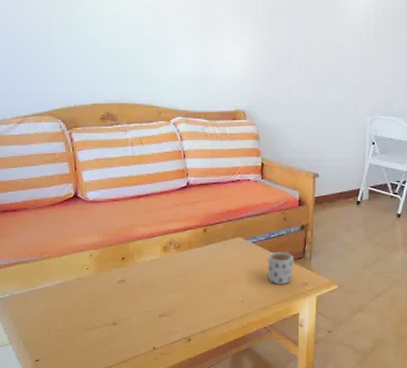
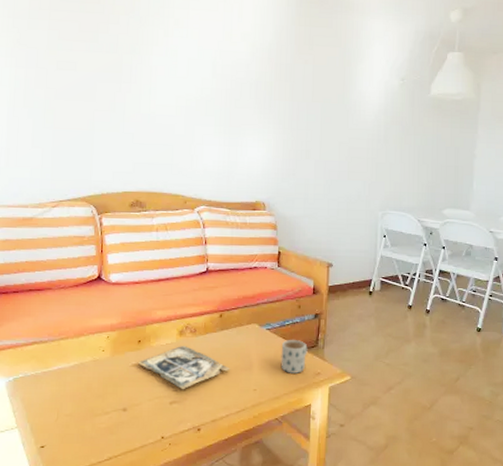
magazine: none [124,262,217,304] -> present [138,346,230,390]

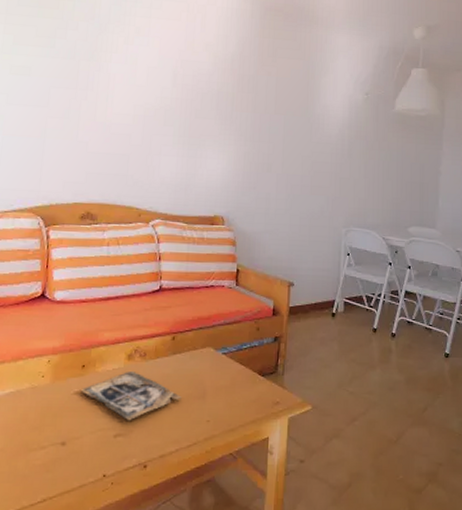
mug: present [280,340,308,373] -> none [236,365,266,403]

